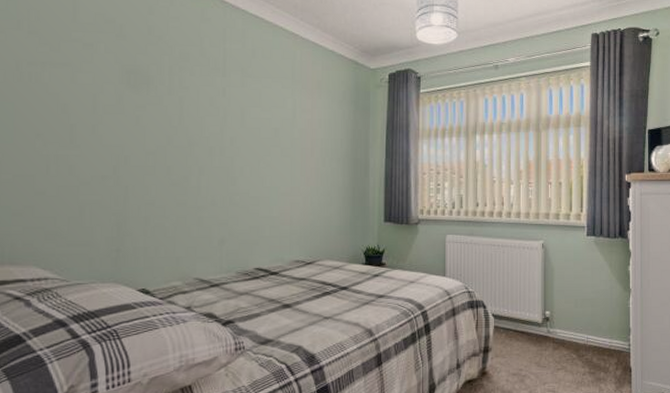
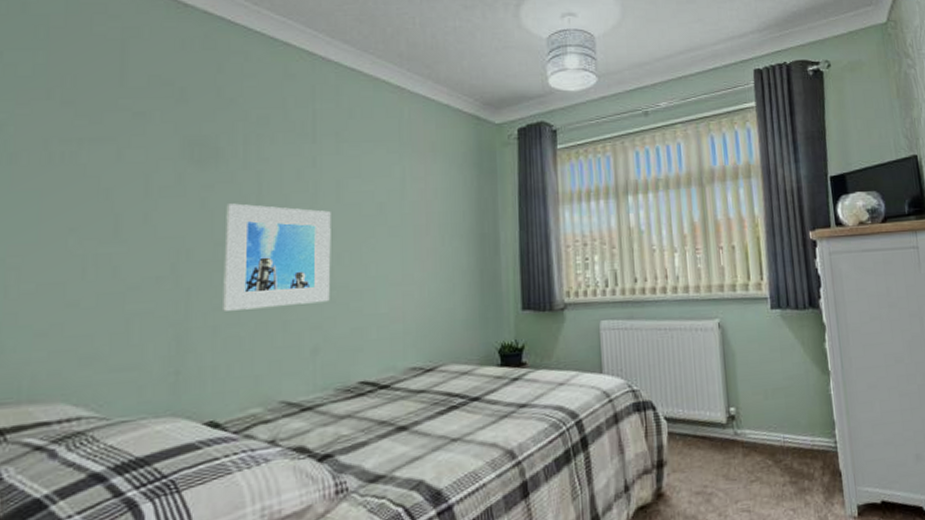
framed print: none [152,122,236,206] -> present [223,203,331,311]

